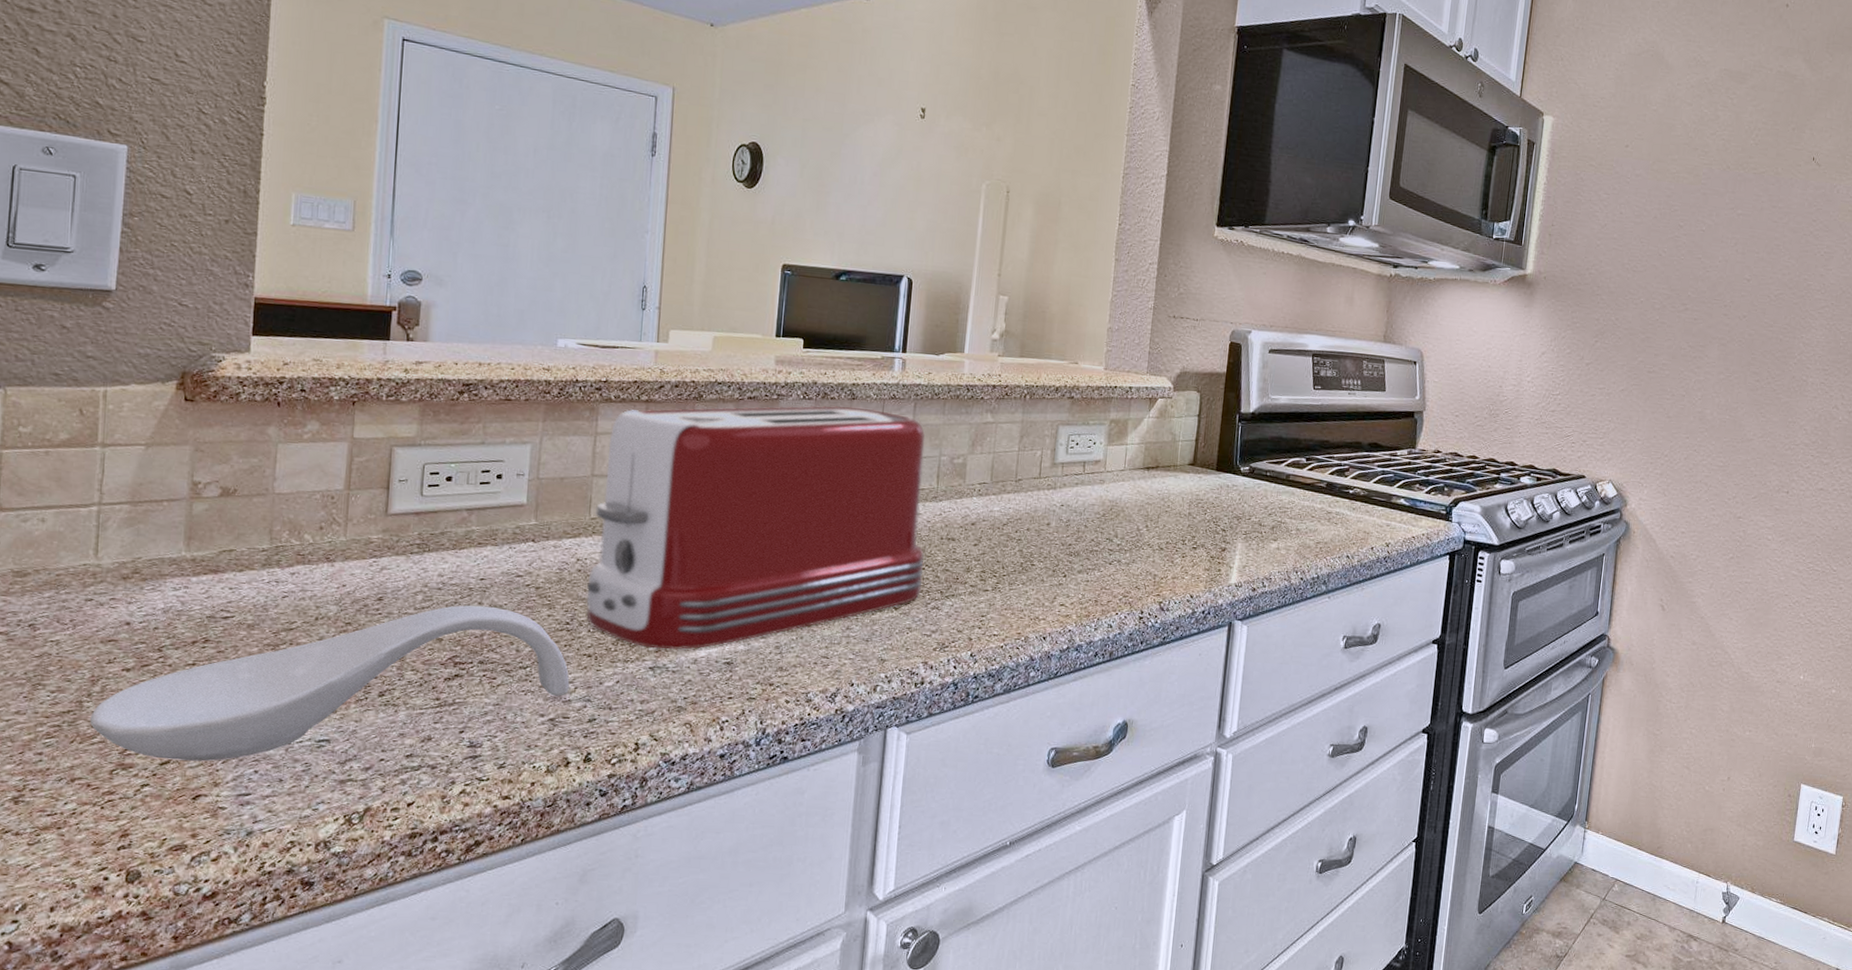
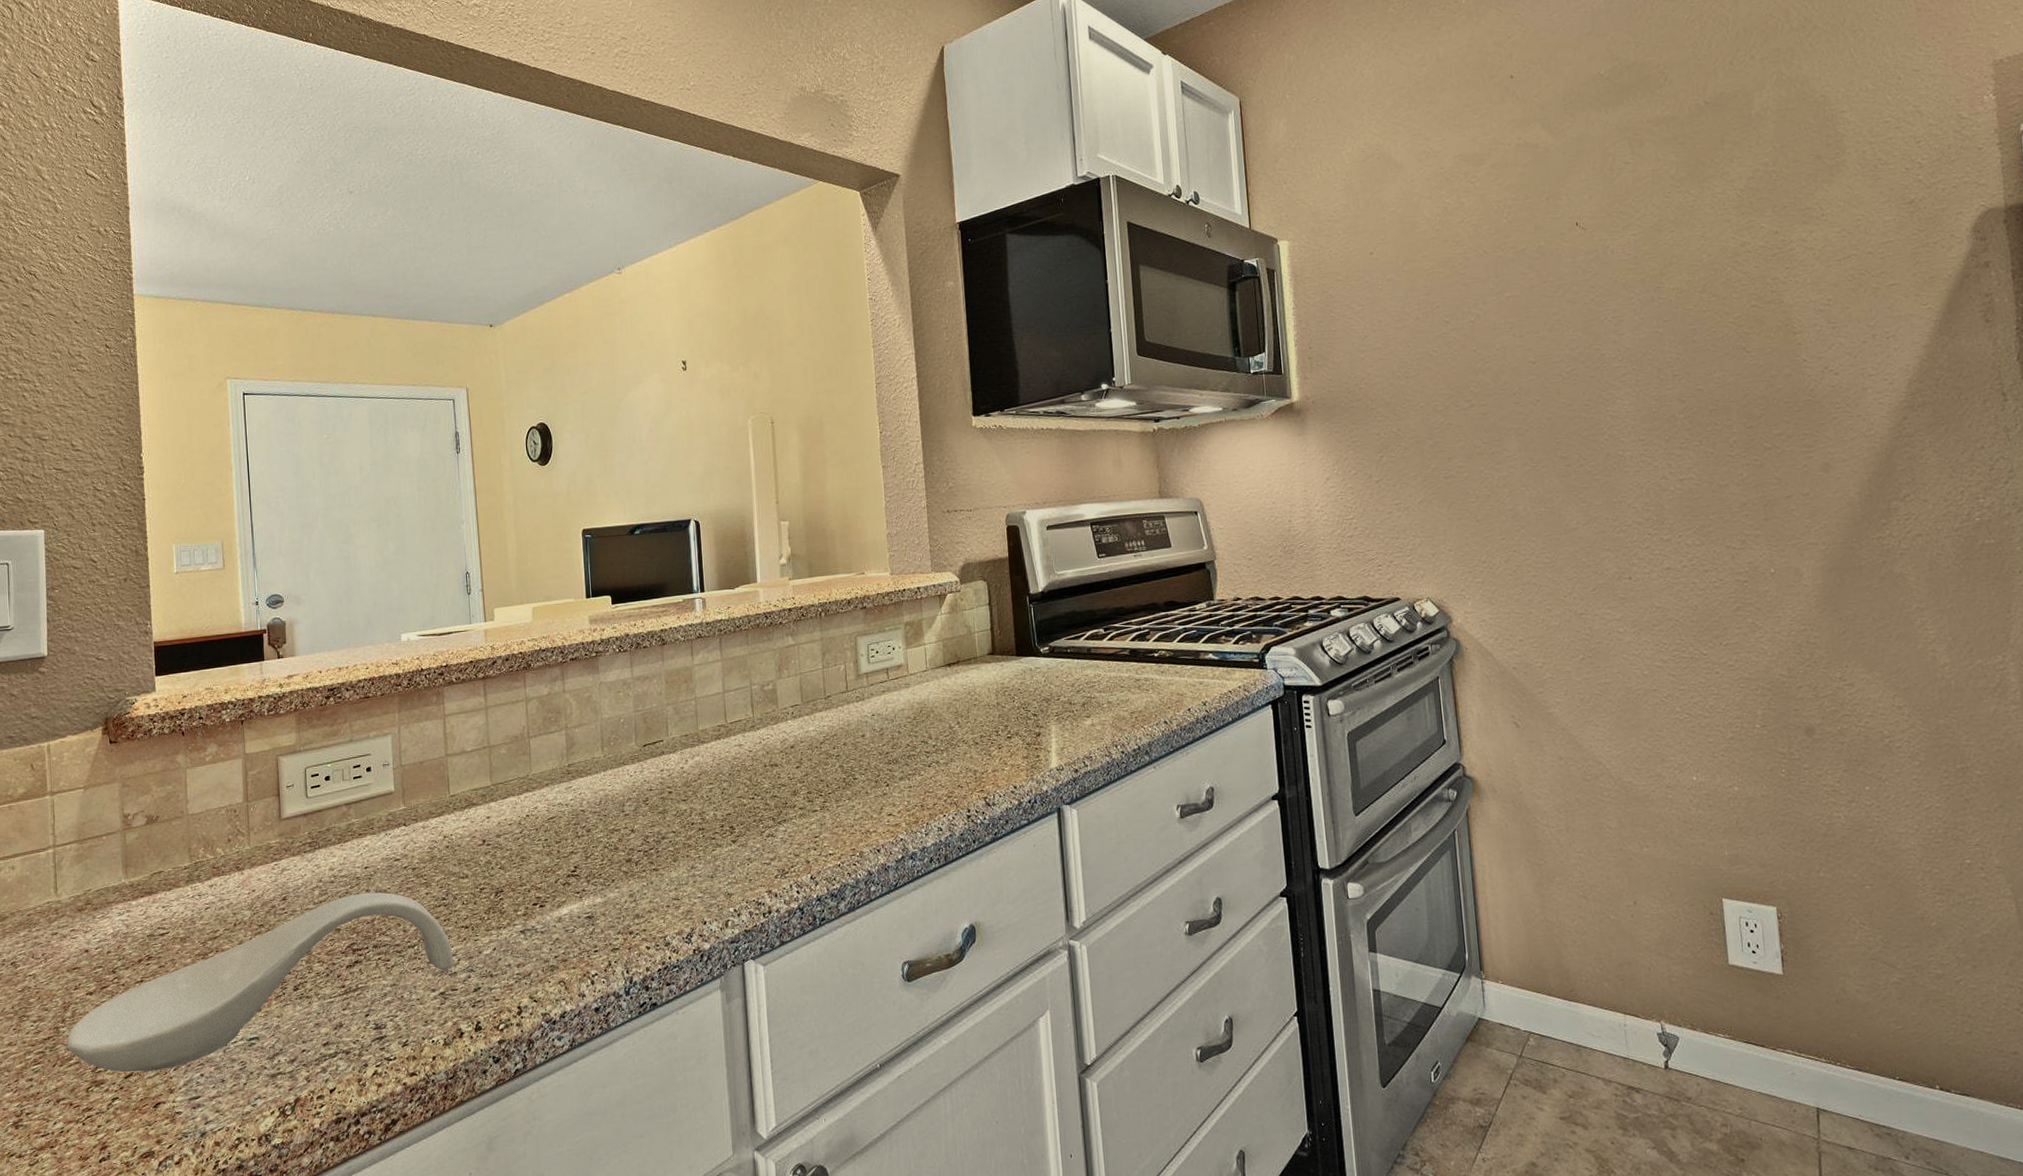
toaster: present [586,405,925,650] -> none [453,650,755,913]

